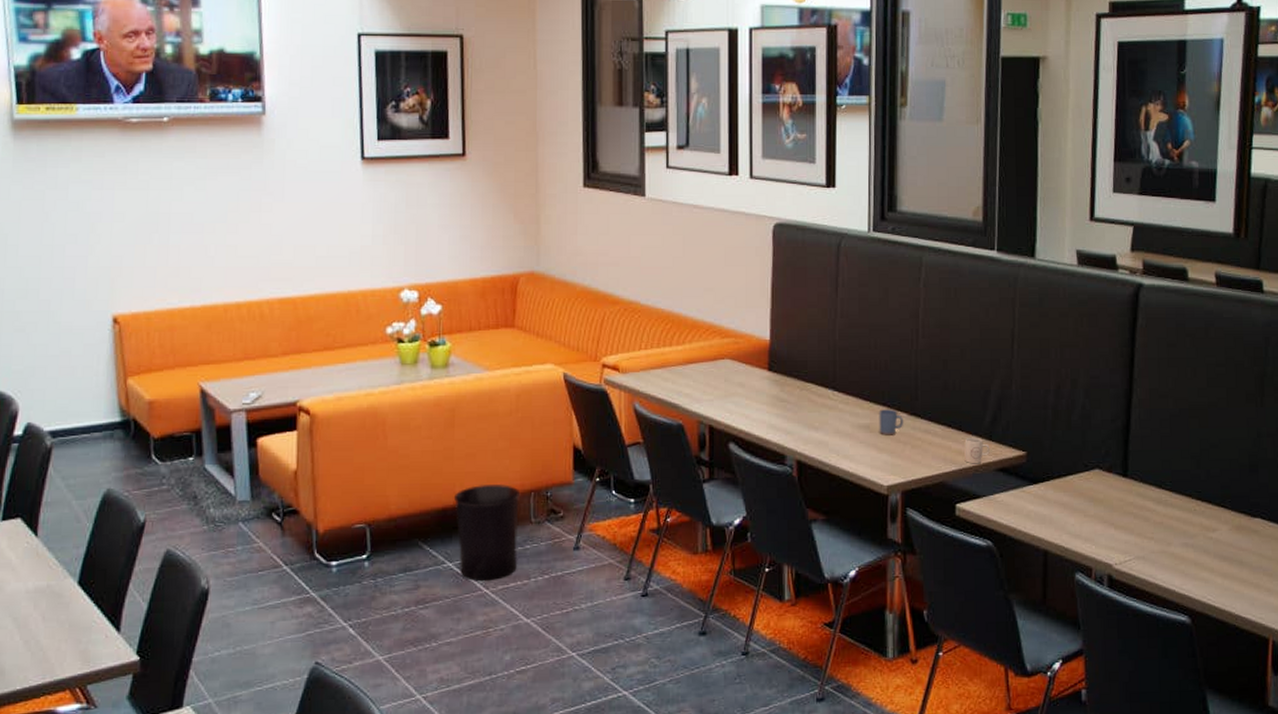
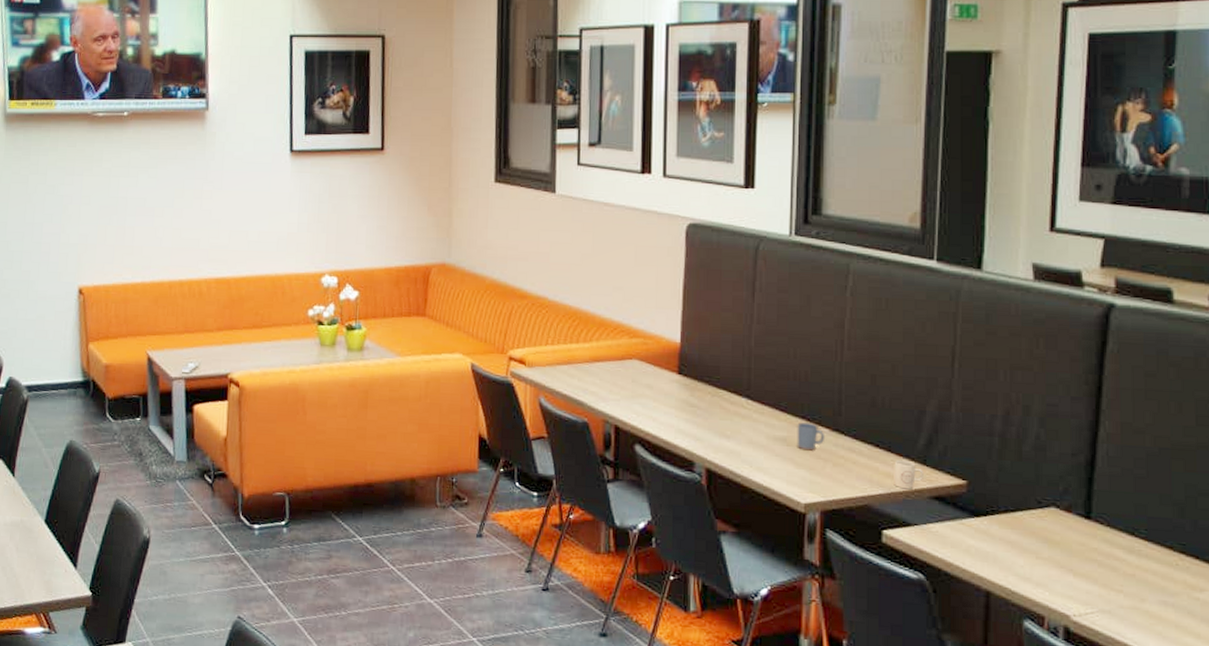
waste bin: present [453,483,521,581] -> none [364,465,428,558]

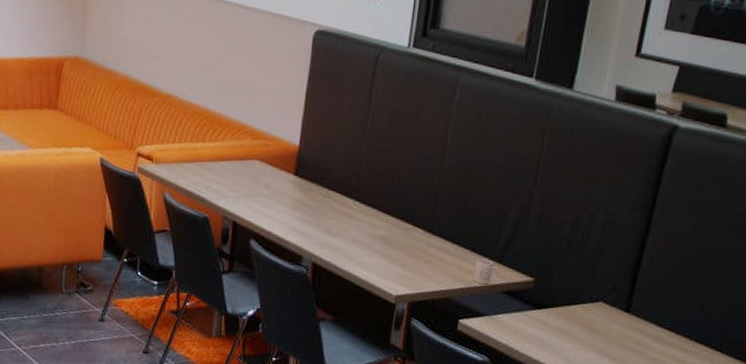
mug: present [797,422,824,451] -> none [394,223,419,249]

